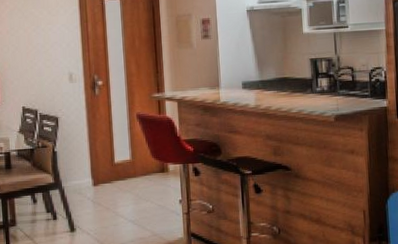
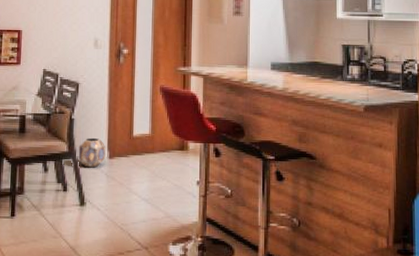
planter: none [64,168,91,196] -> present [78,138,106,168]

